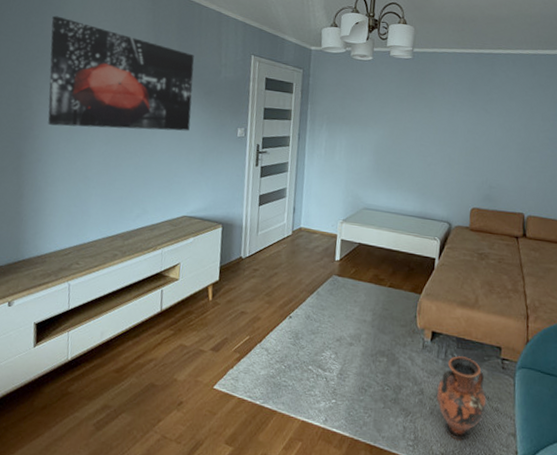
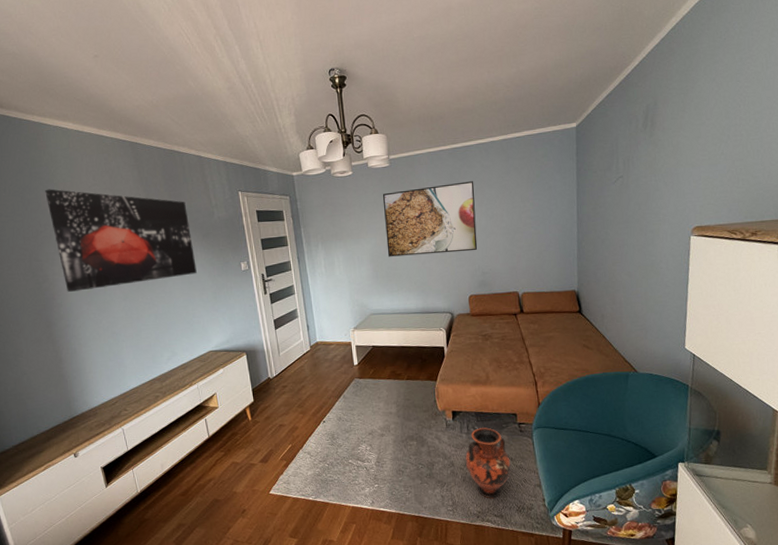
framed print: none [393,85,496,162] -> present [382,181,478,257]

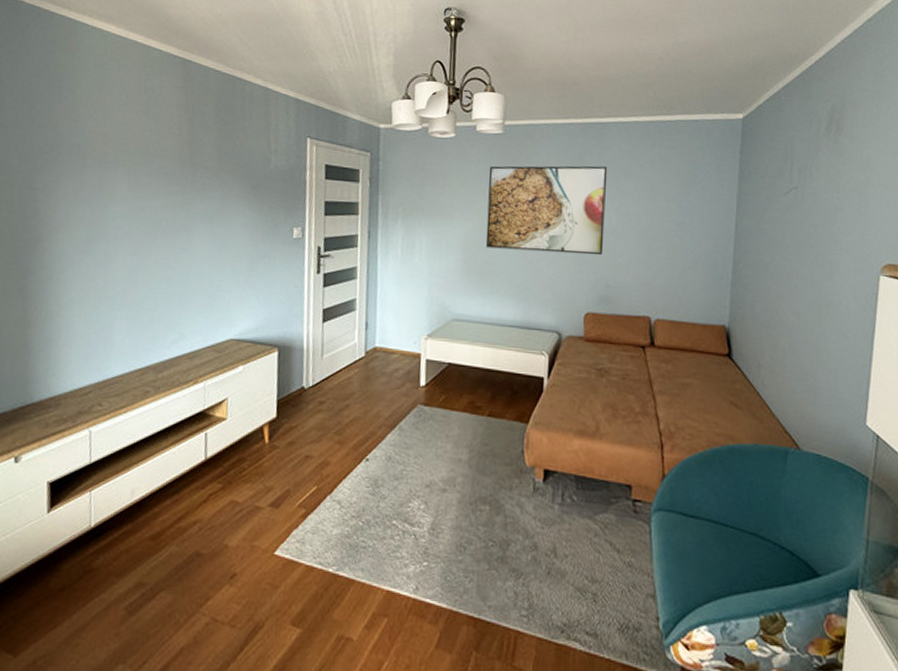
wall art: present [45,189,197,292] -> none [59,101,237,236]
vase: present [466,427,511,499] -> none [554,499,617,607]

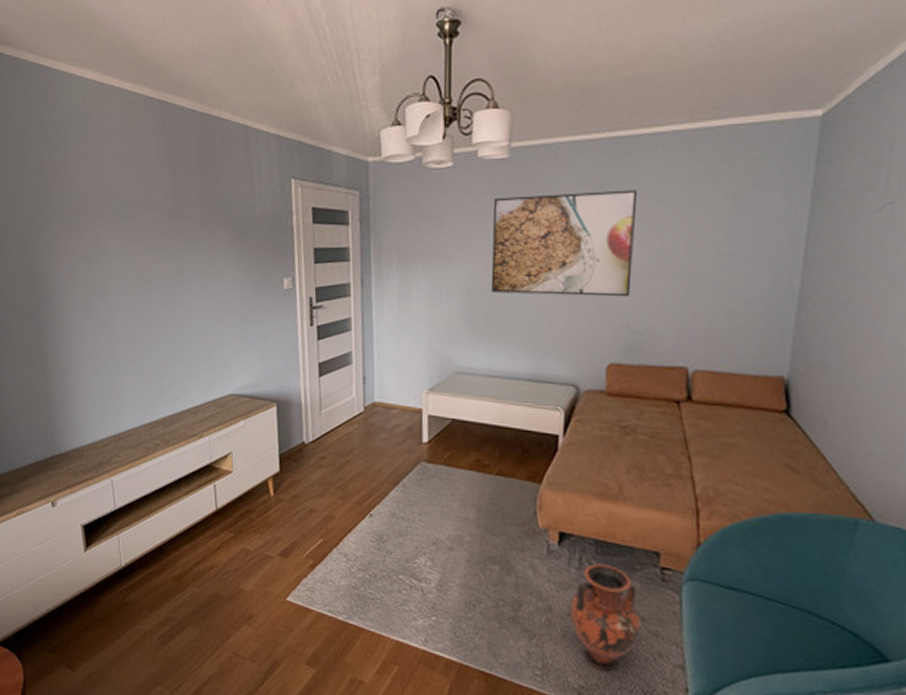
vase: none [554,499,617,607] -> present [571,564,641,672]

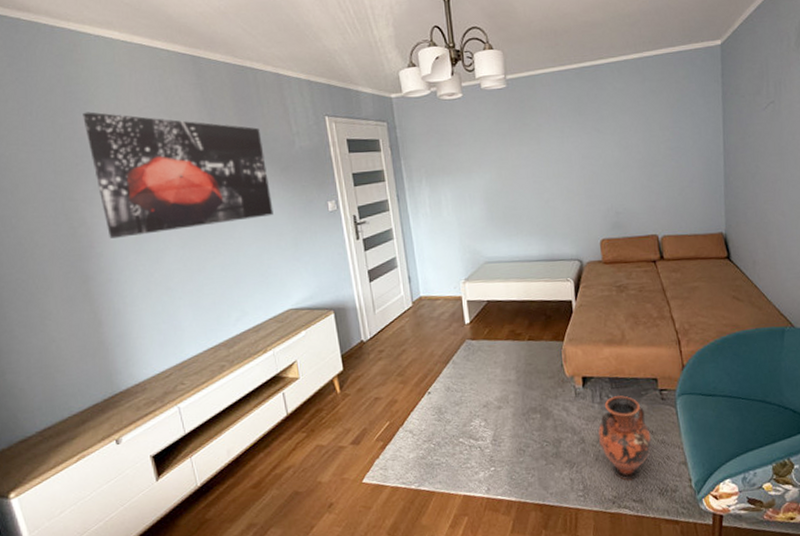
wall art: none [51,156,225,294] -> present [82,111,273,239]
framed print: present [490,190,638,298] -> none [498,105,610,195]

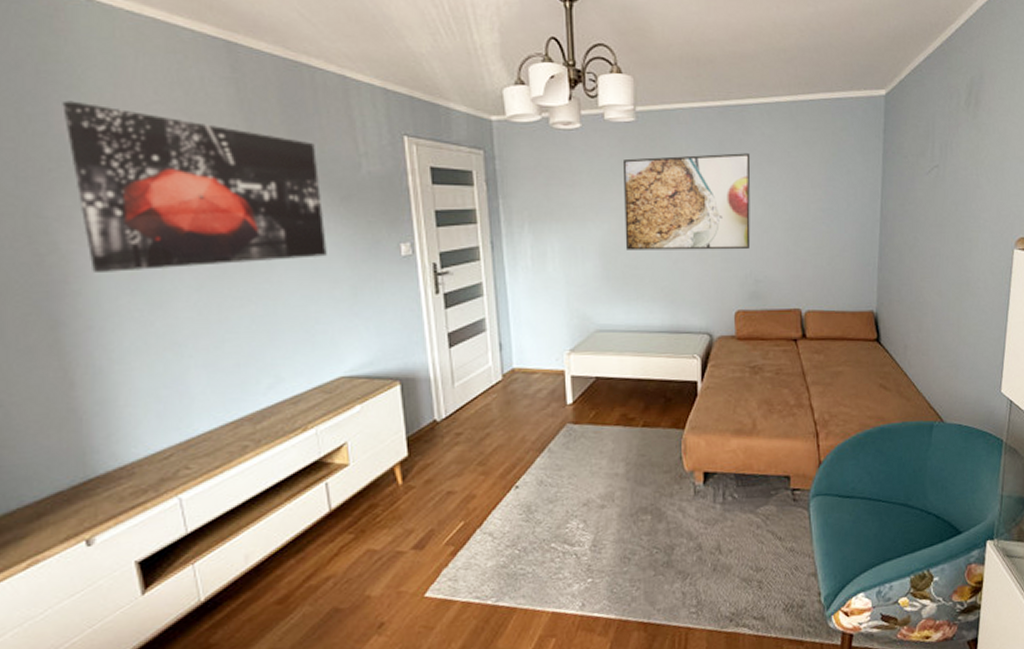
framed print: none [498,105,610,195] -> present [622,153,751,250]
vase: present [598,395,652,481] -> none [719,495,779,595]

